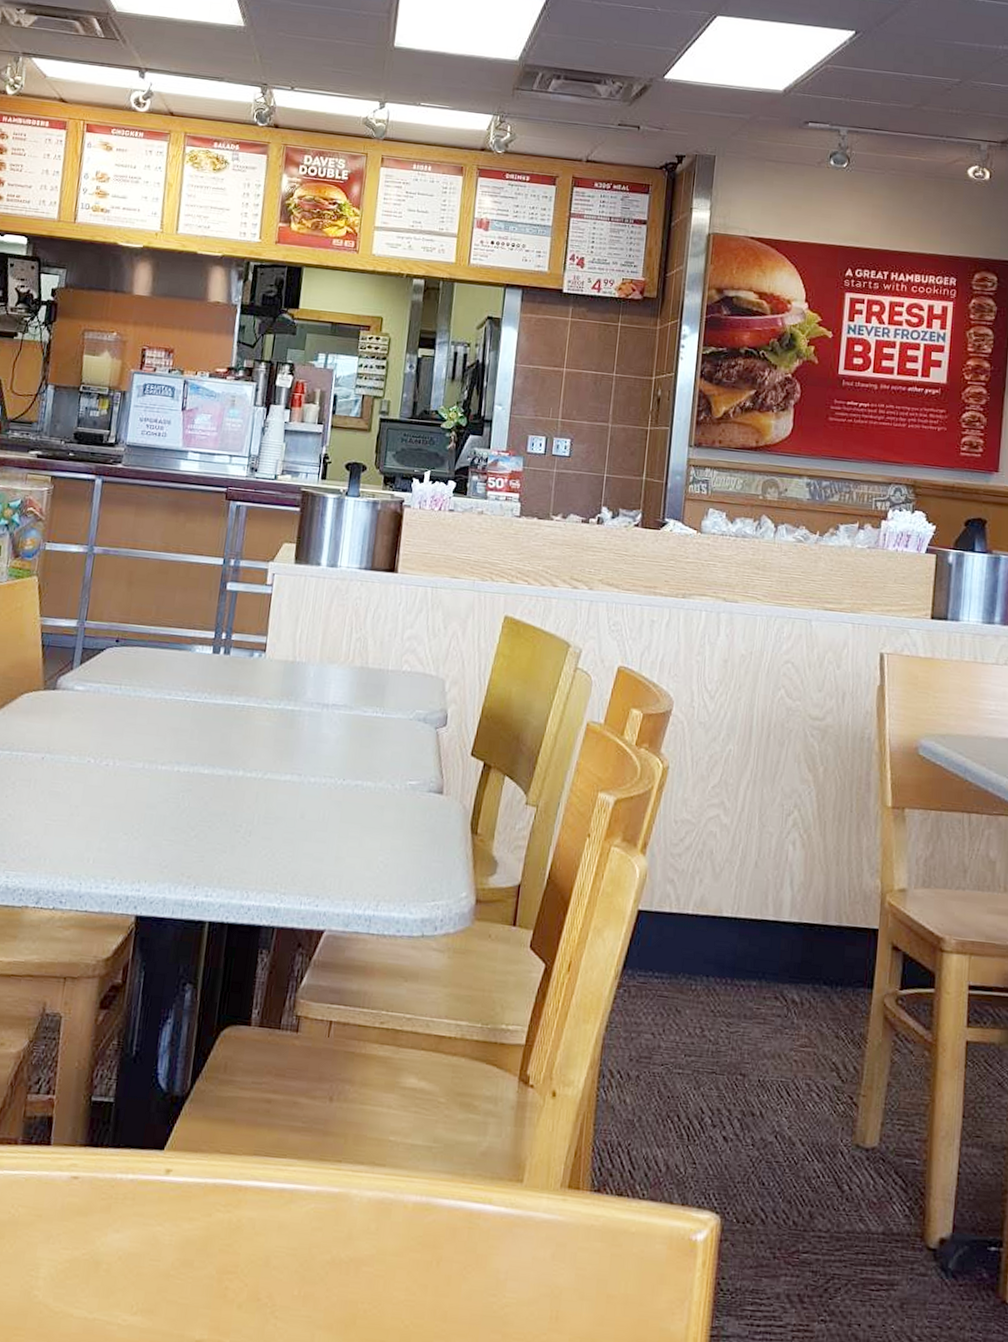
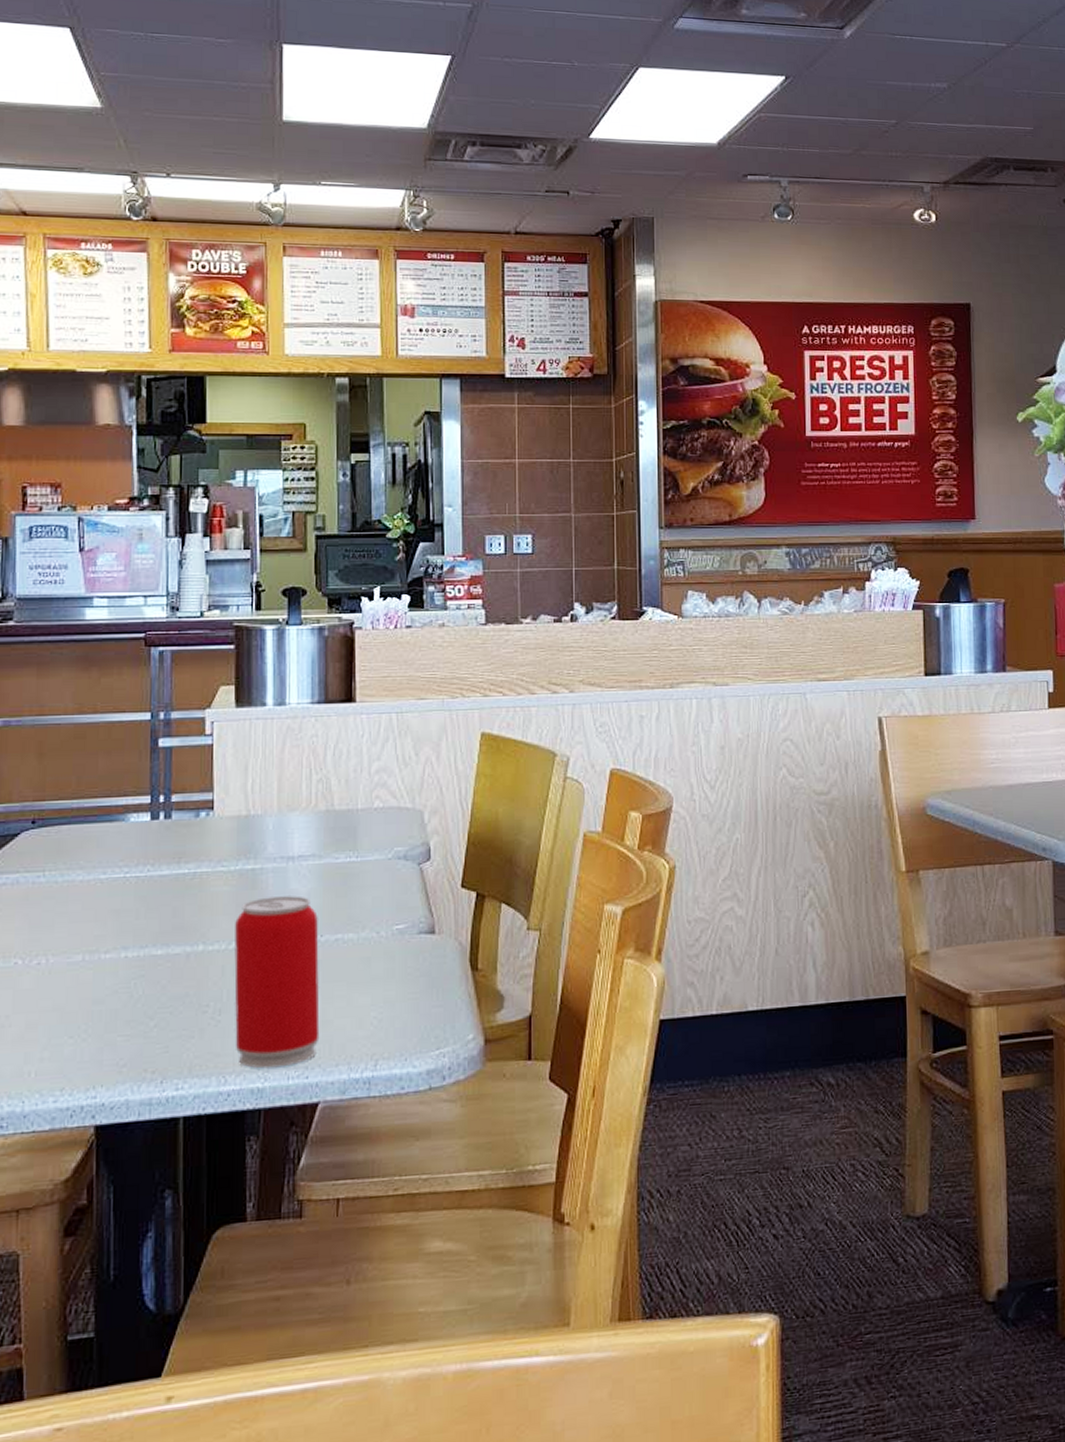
beverage can: none [260,737,343,893] -> present [234,894,320,1069]

